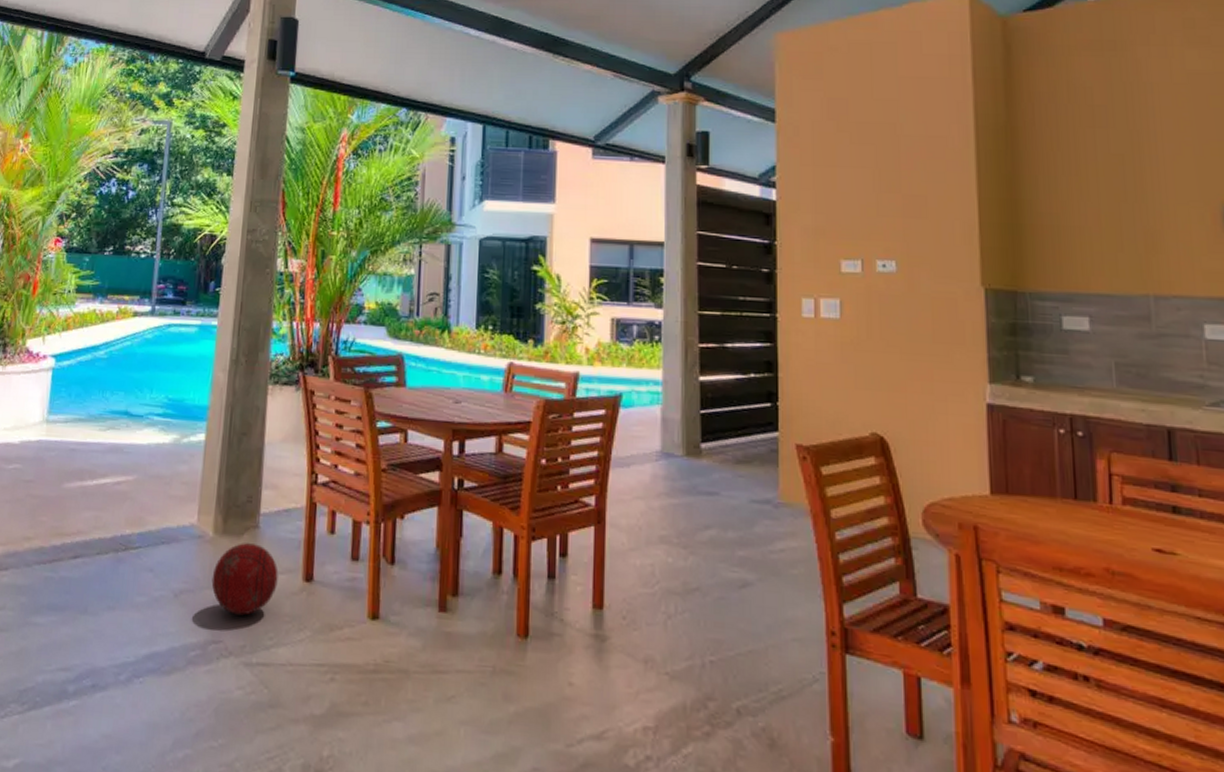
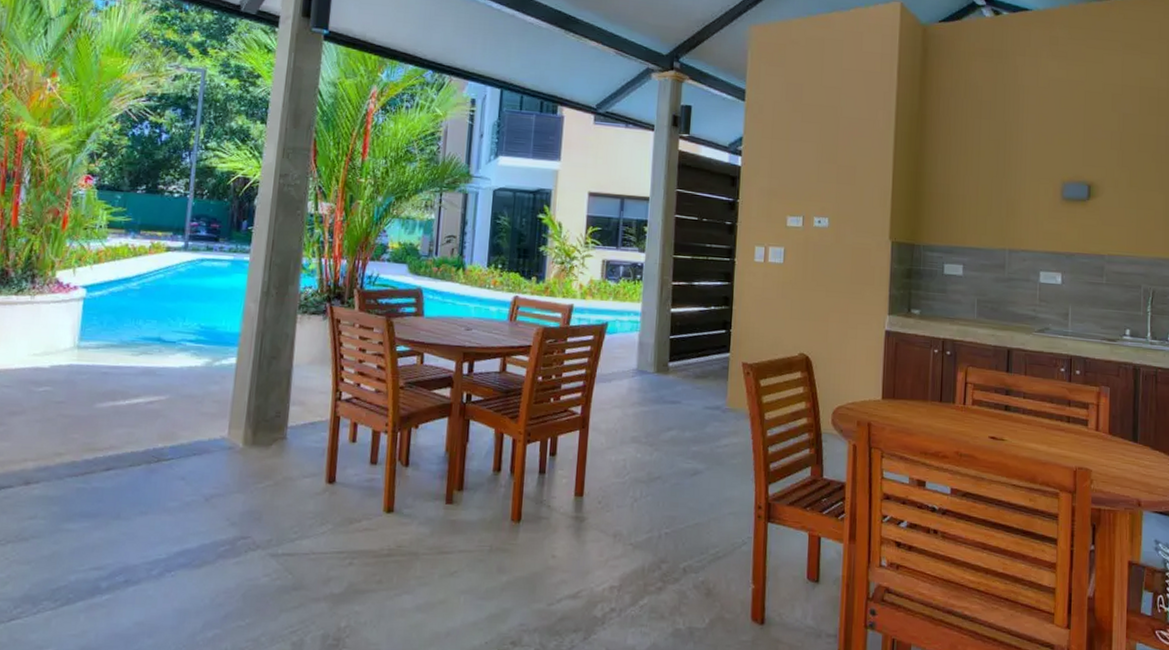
ball: present [211,543,278,616] -> none [241,452,304,514]

